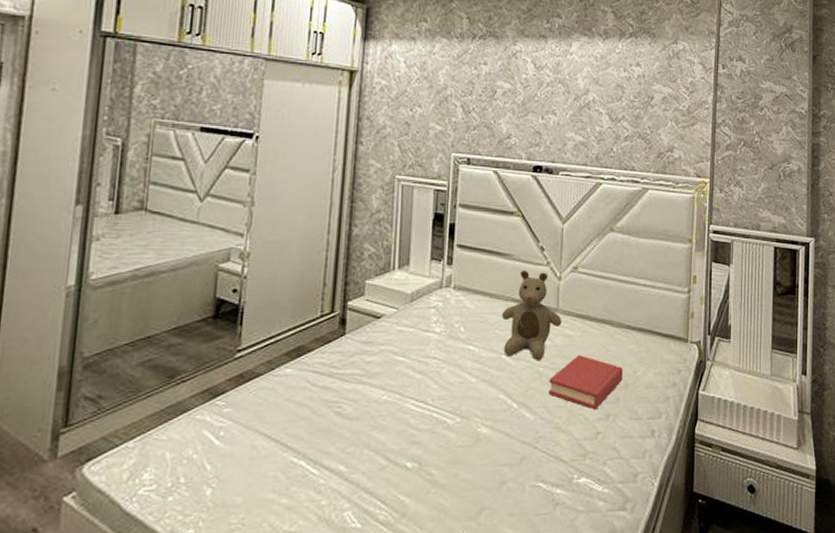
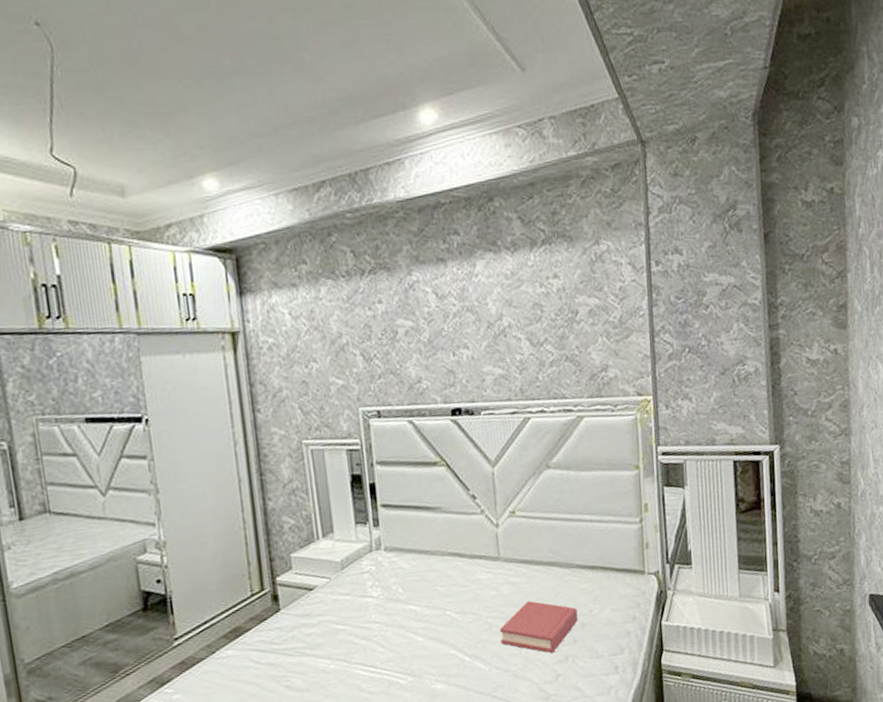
teddy bear: present [502,269,562,360] -> none [440,521,505,612]

